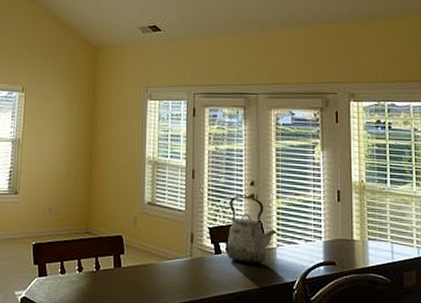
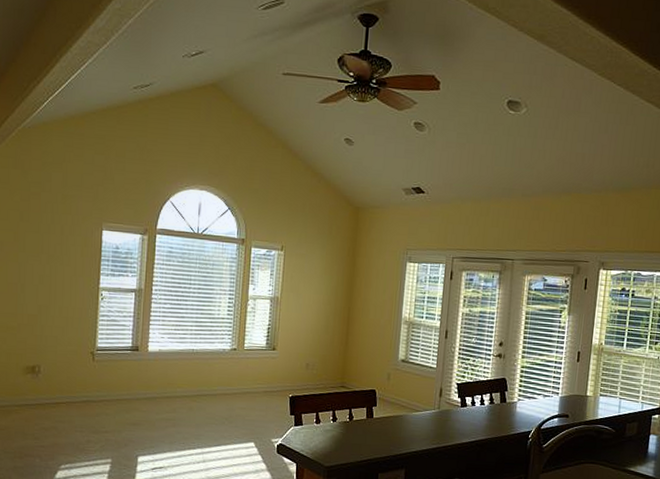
kettle: present [227,195,277,265] -> none [472,355,520,417]

